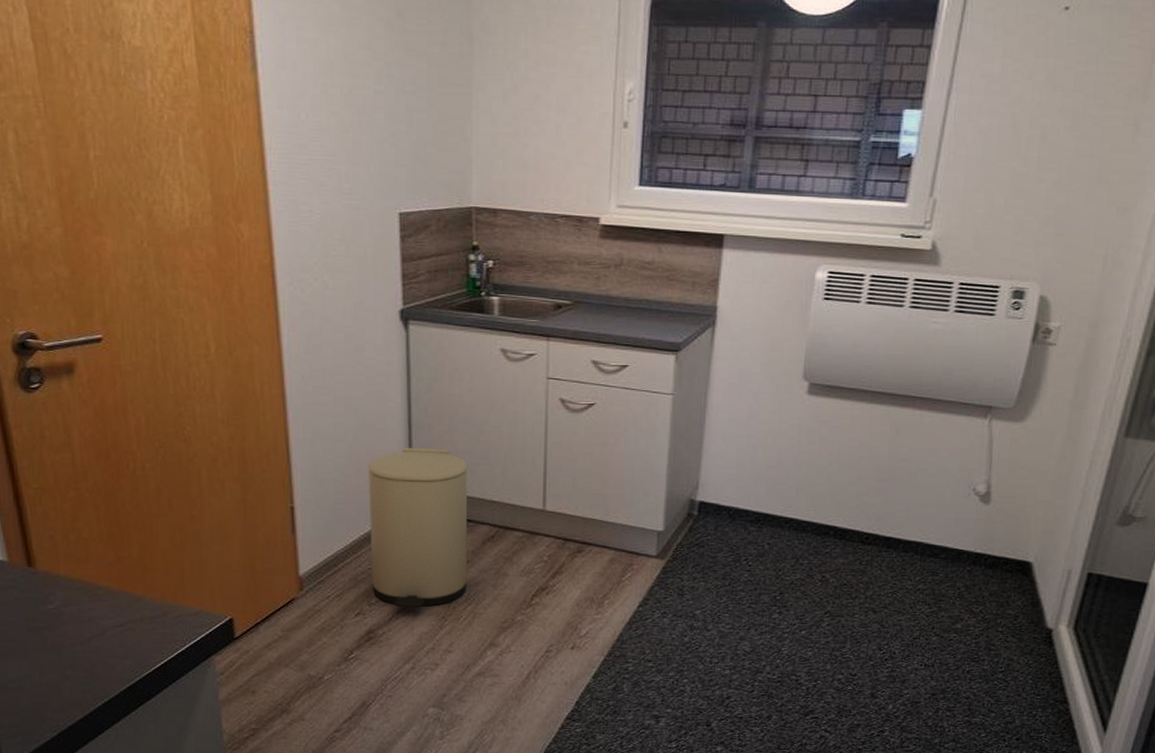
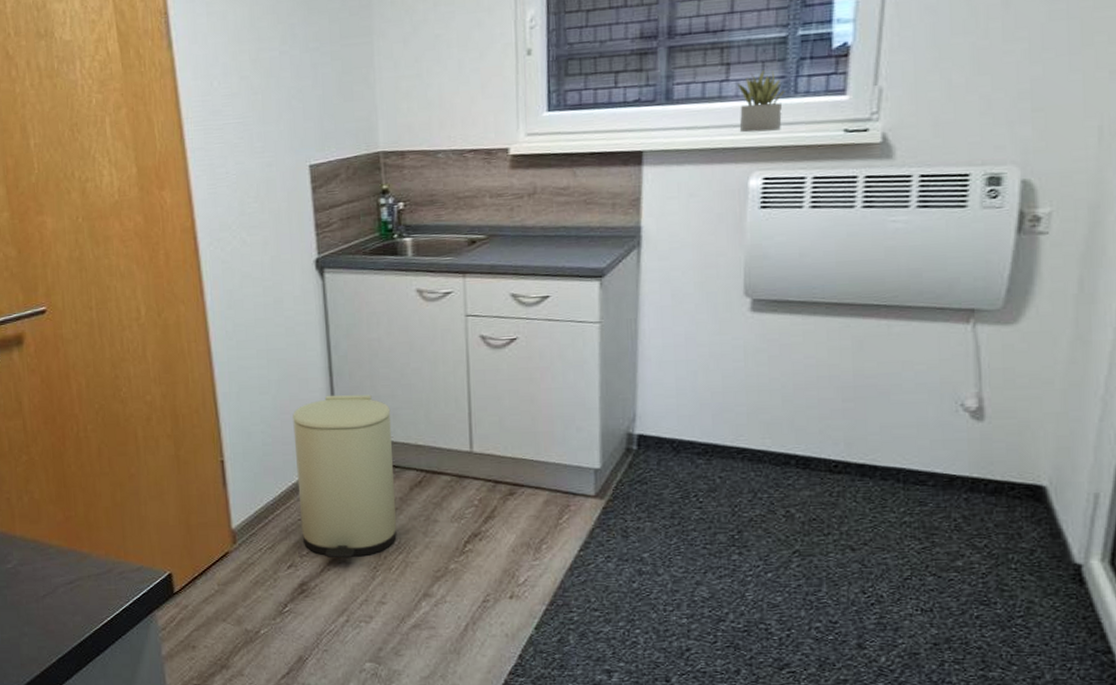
succulent plant: none [811,170,855,228] -> present [737,70,785,133]

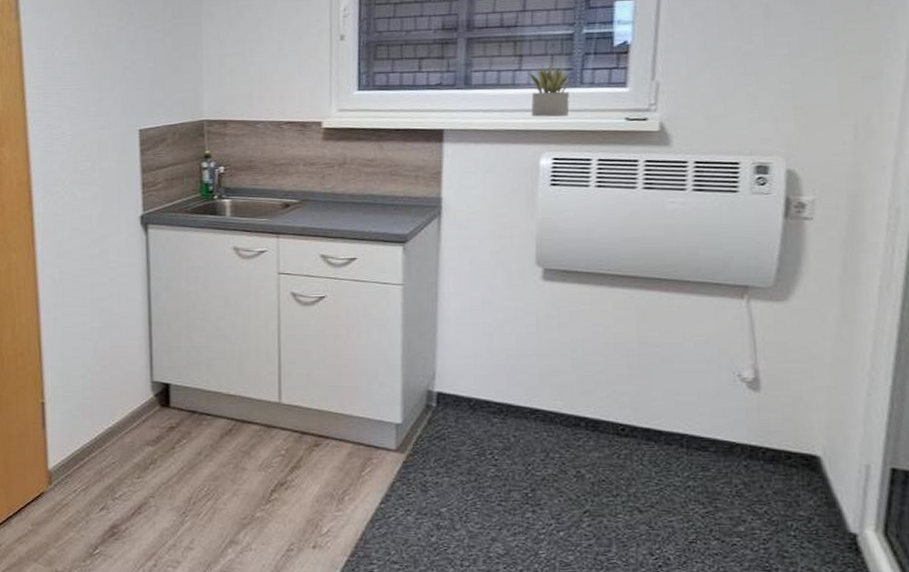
pedal bin: present [292,394,397,559] -> none [112,343,207,503]

